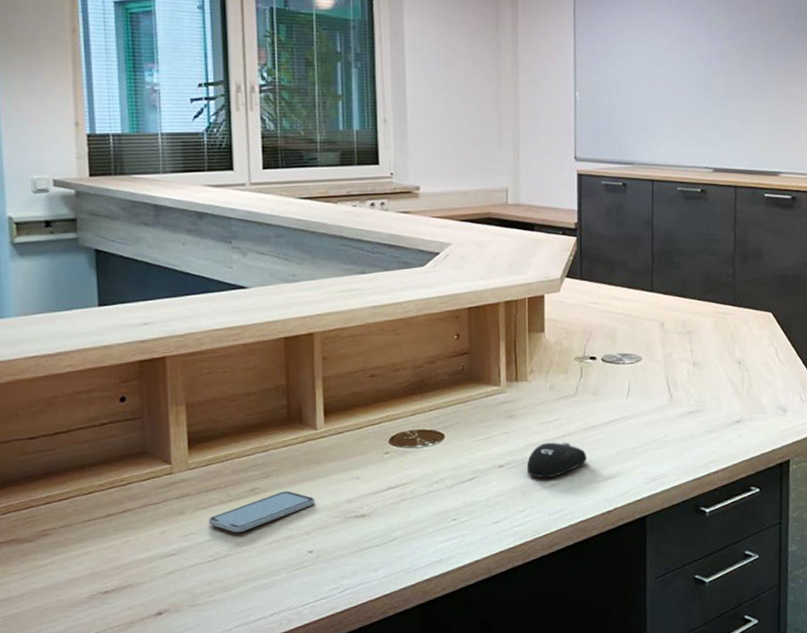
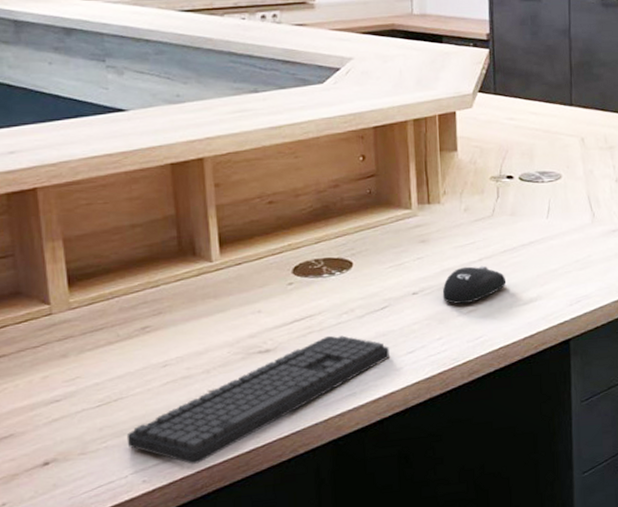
smartphone: present [208,491,315,533] -> none [95,328,214,375]
keyboard: none [232,503,475,621] -> present [126,335,389,464]

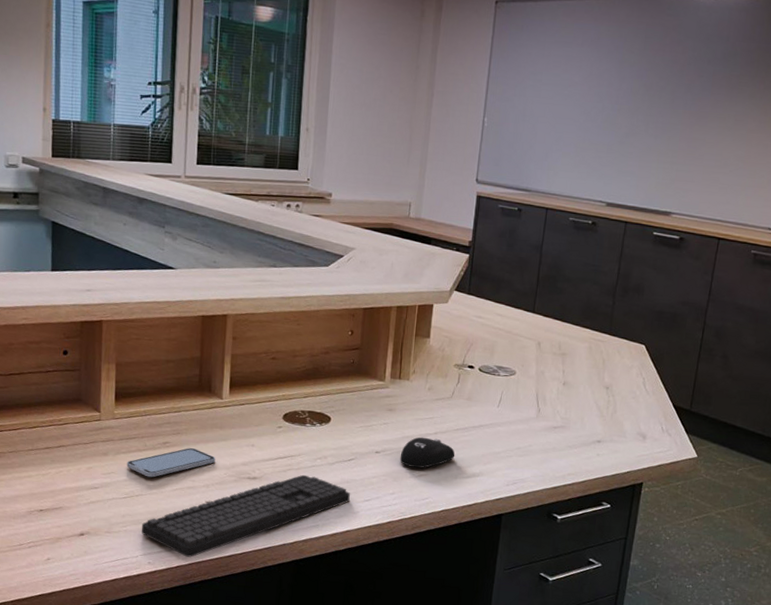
smartphone: none [95,328,214,375] -> present [126,448,216,478]

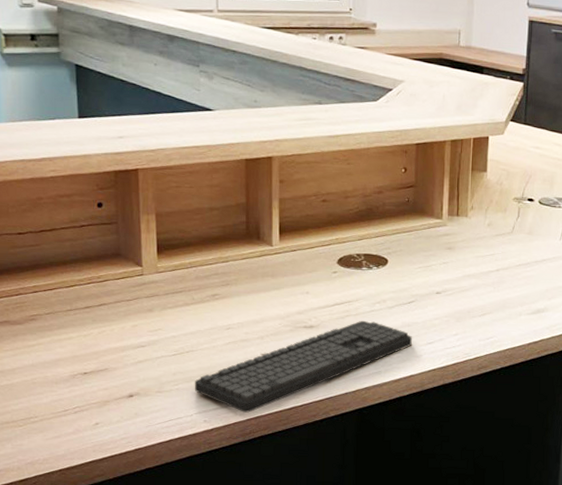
smartphone: present [126,448,216,478] -> none [174,299,269,332]
computer mouse: present [399,437,455,469] -> none [461,275,519,308]

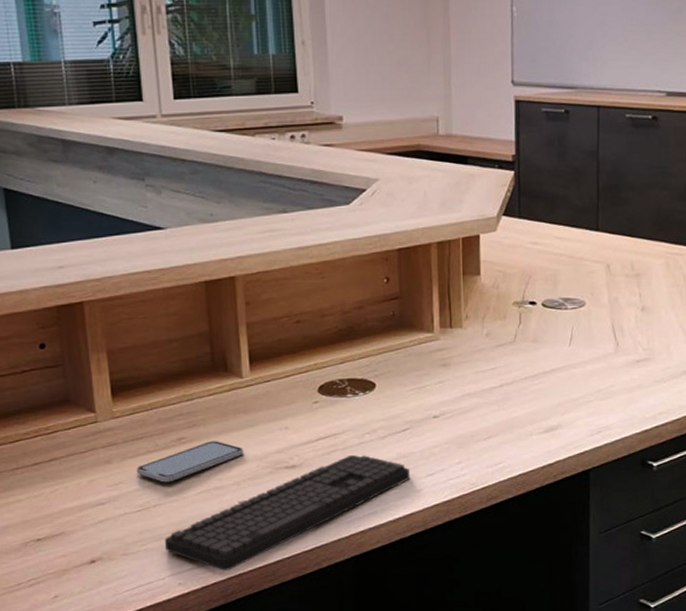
smartphone: none [174,299,269,332] -> present [136,441,244,483]

